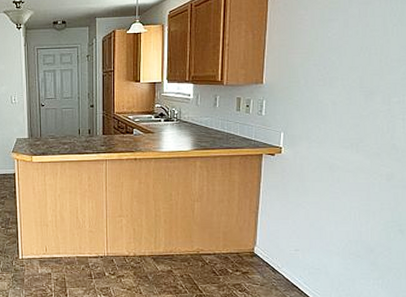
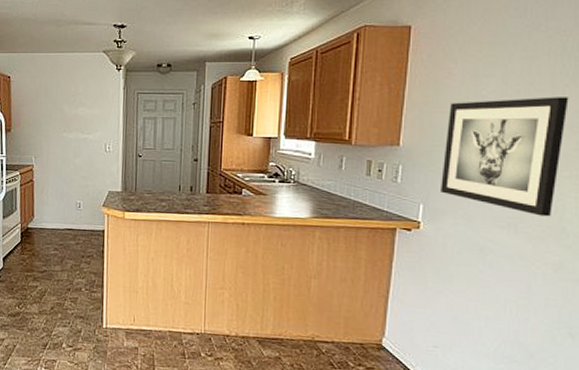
wall art: none [297,35,397,136] -> present [441,97,569,217]

